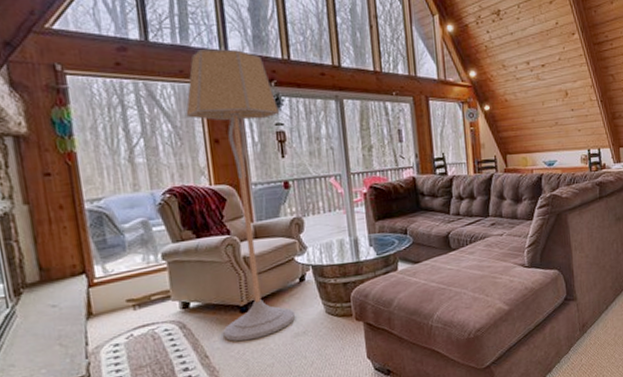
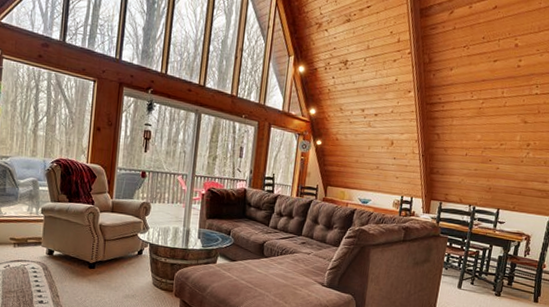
floor lamp: present [185,49,295,342] -> none [73,55,151,292]

